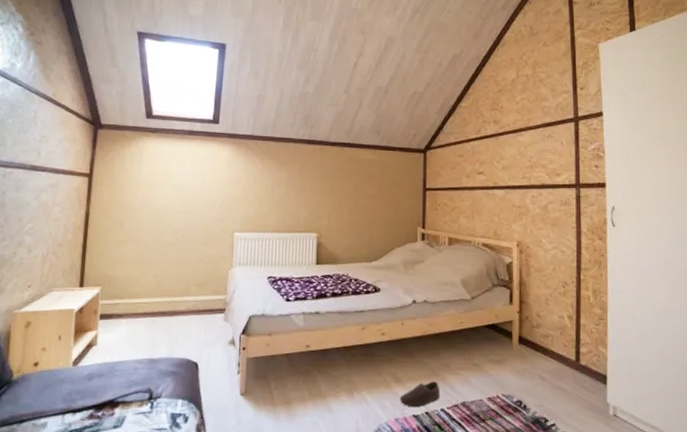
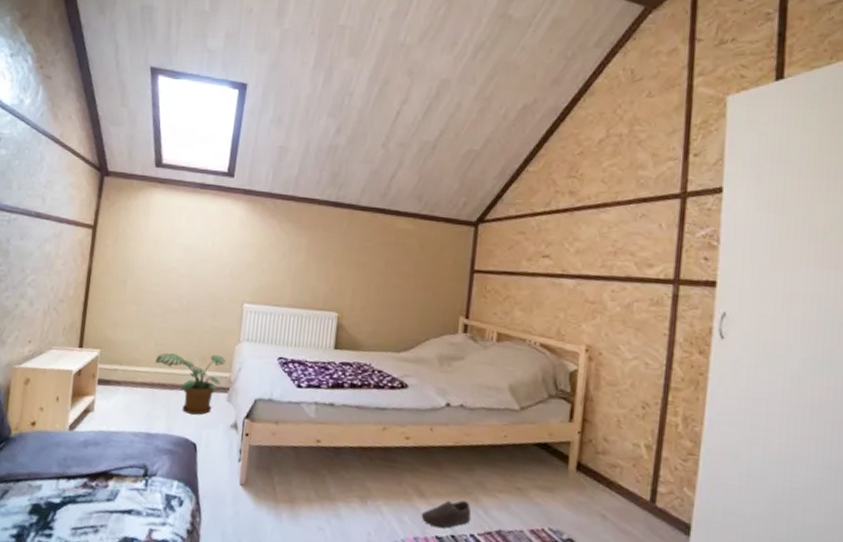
potted plant: none [155,280,221,337] -> present [155,352,226,415]

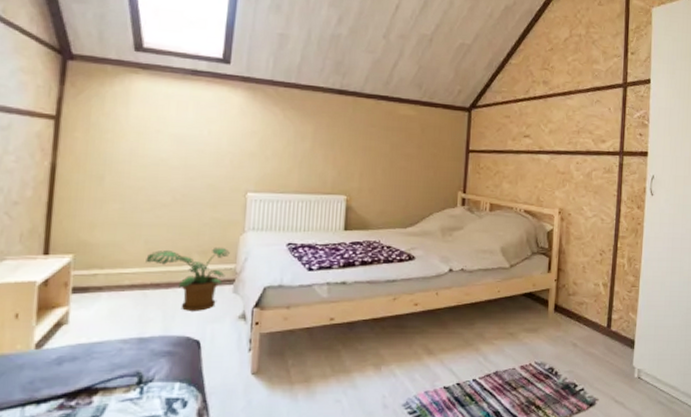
shoe: present [421,500,472,528] -> none [430,352,473,378]

